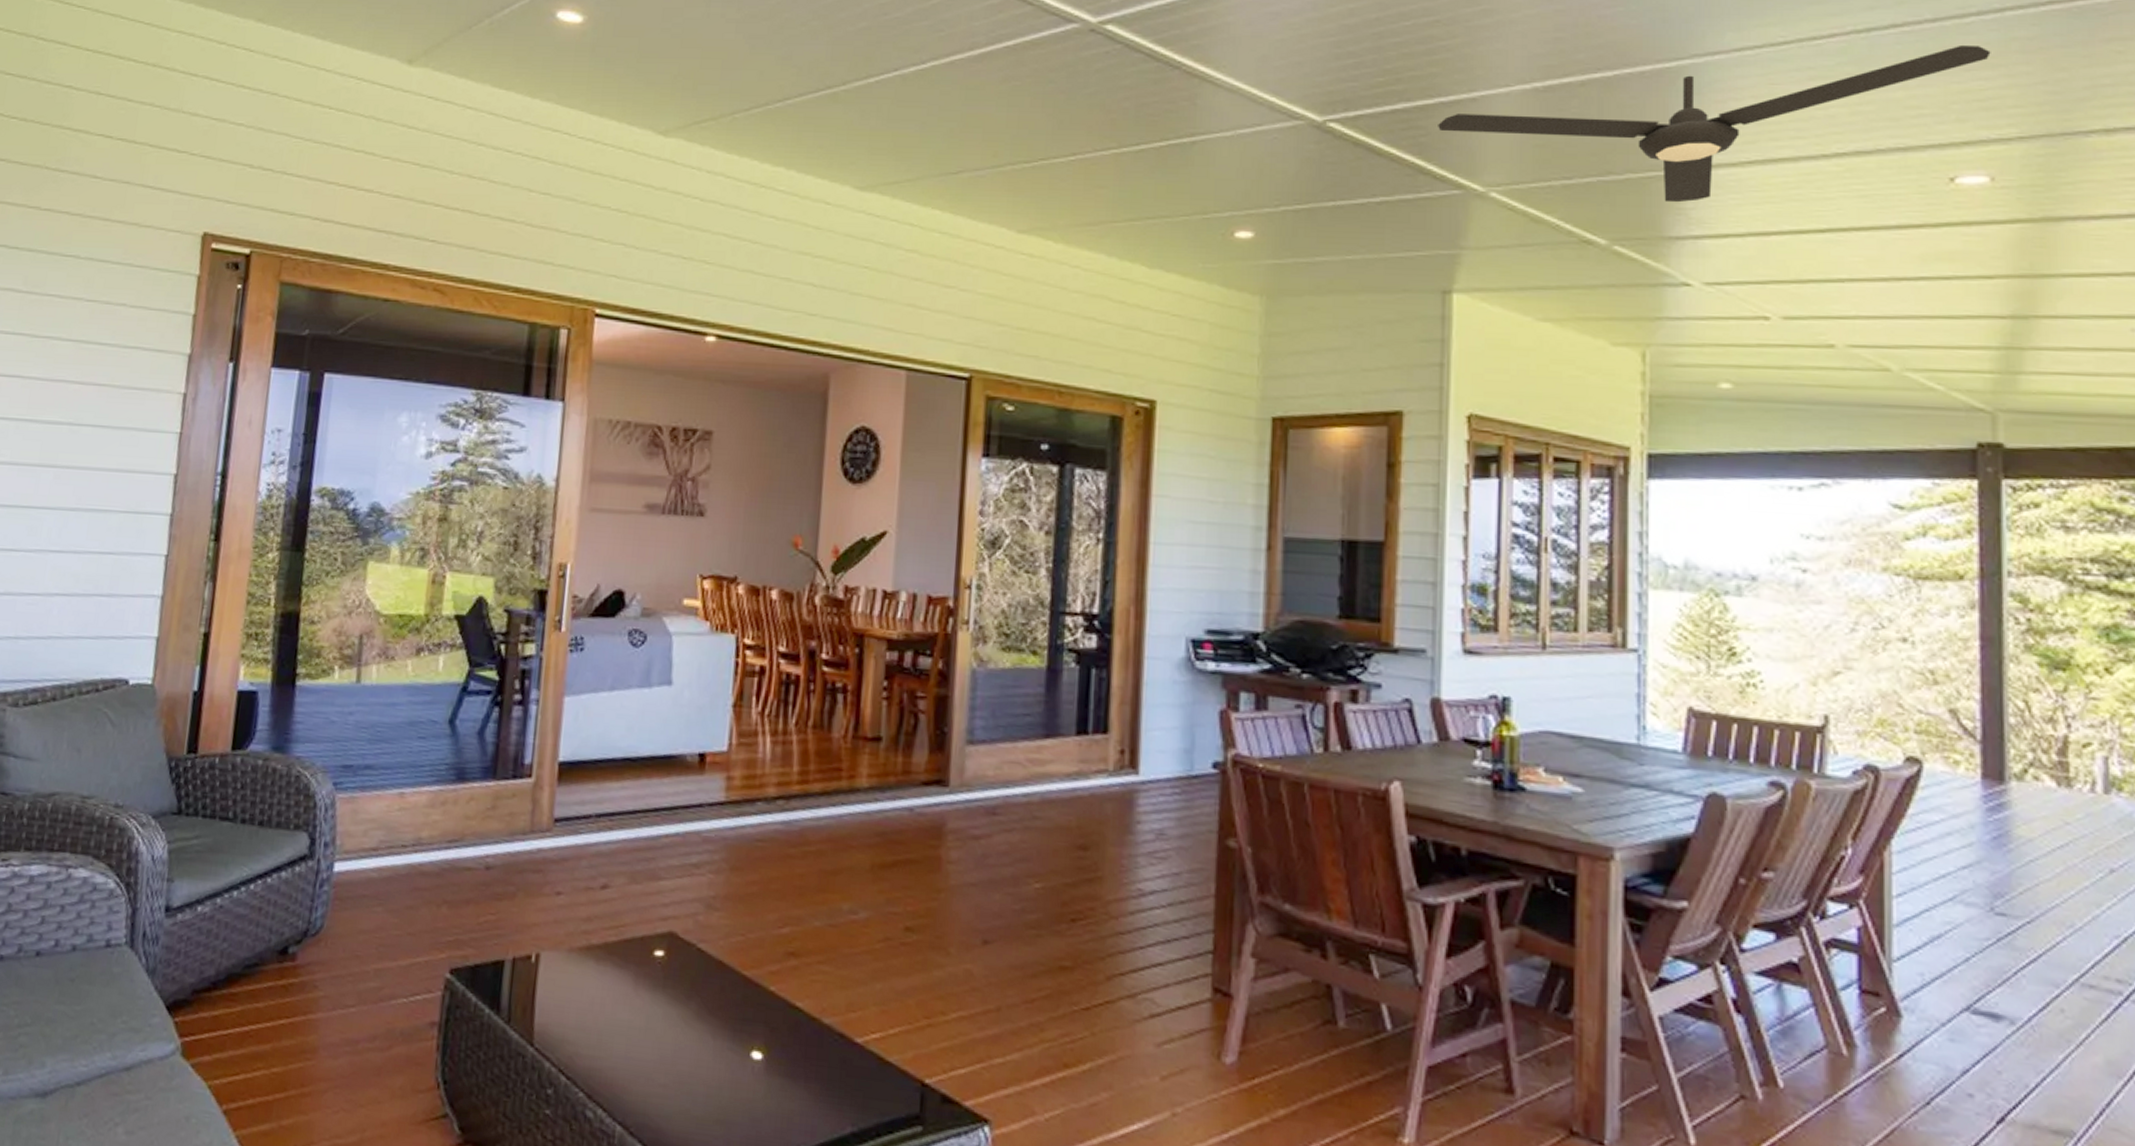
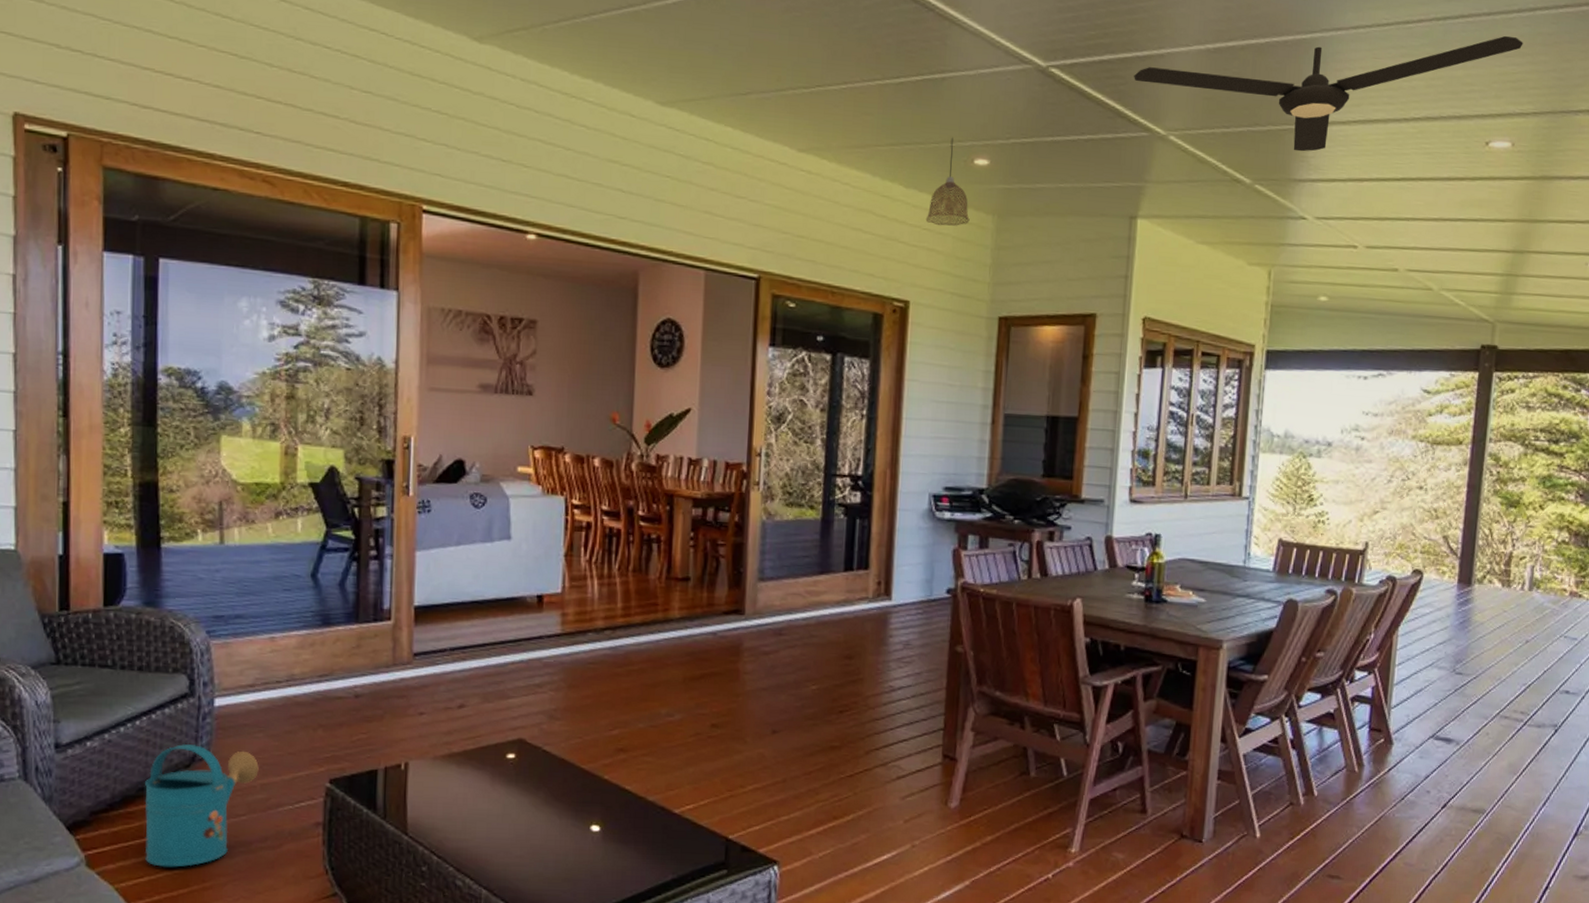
watering can: none [243,914,375,1066] -> present [144,743,259,868]
pendant lamp: none [1174,208,1231,311] -> present [925,137,970,226]

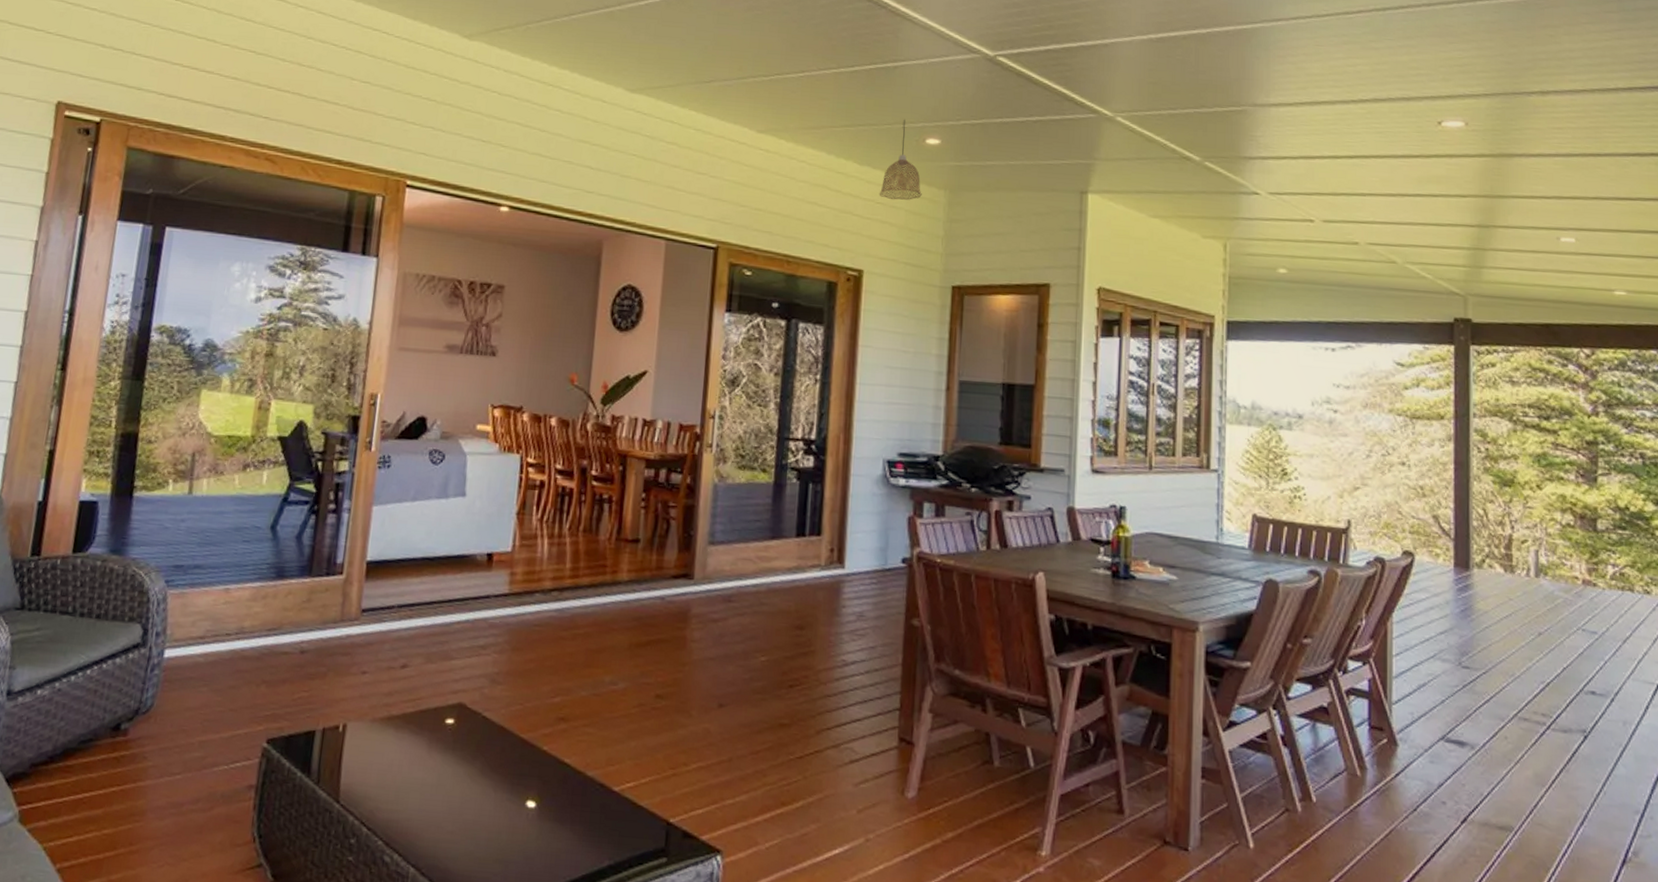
watering can: present [144,743,259,868] -> none [77,695,200,828]
ceiling fan: present [1134,35,1523,152] -> none [1079,24,1467,131]

